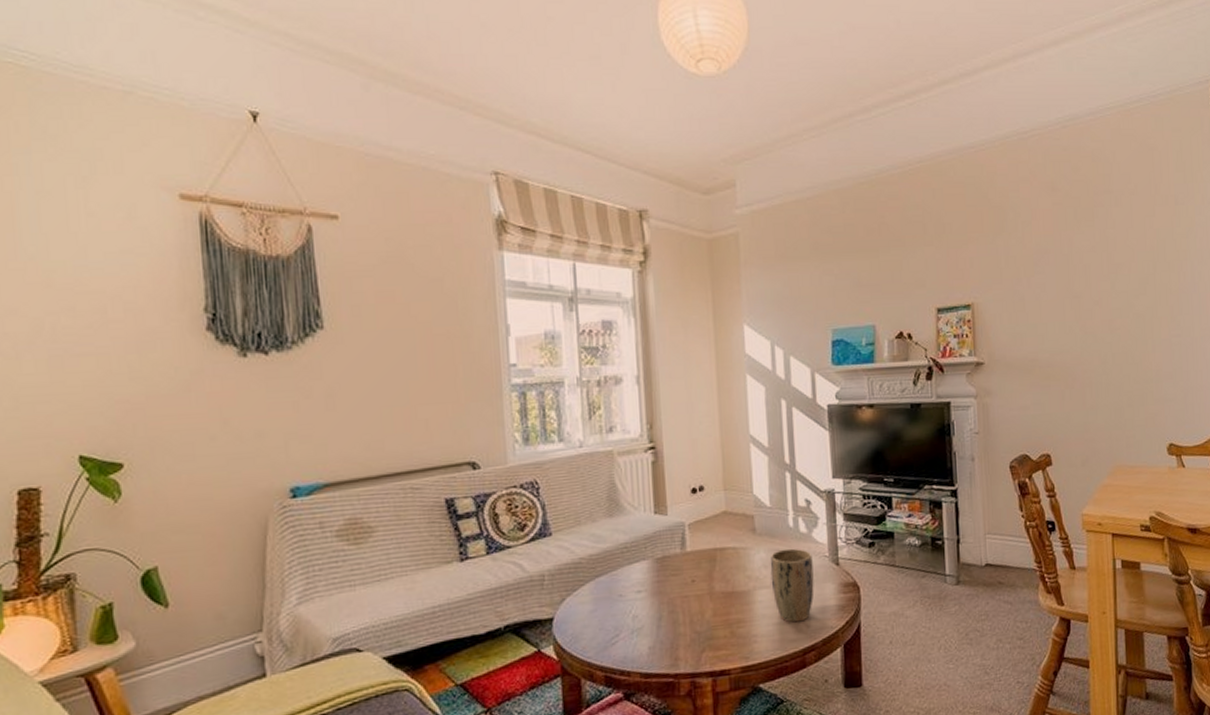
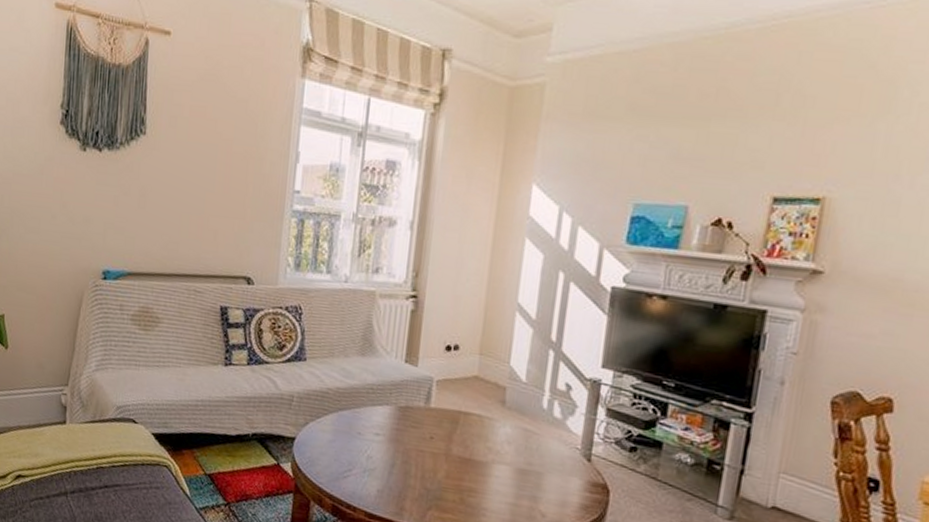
plant pot: present [770,548,814,623] -> none [511,429,563,509]

